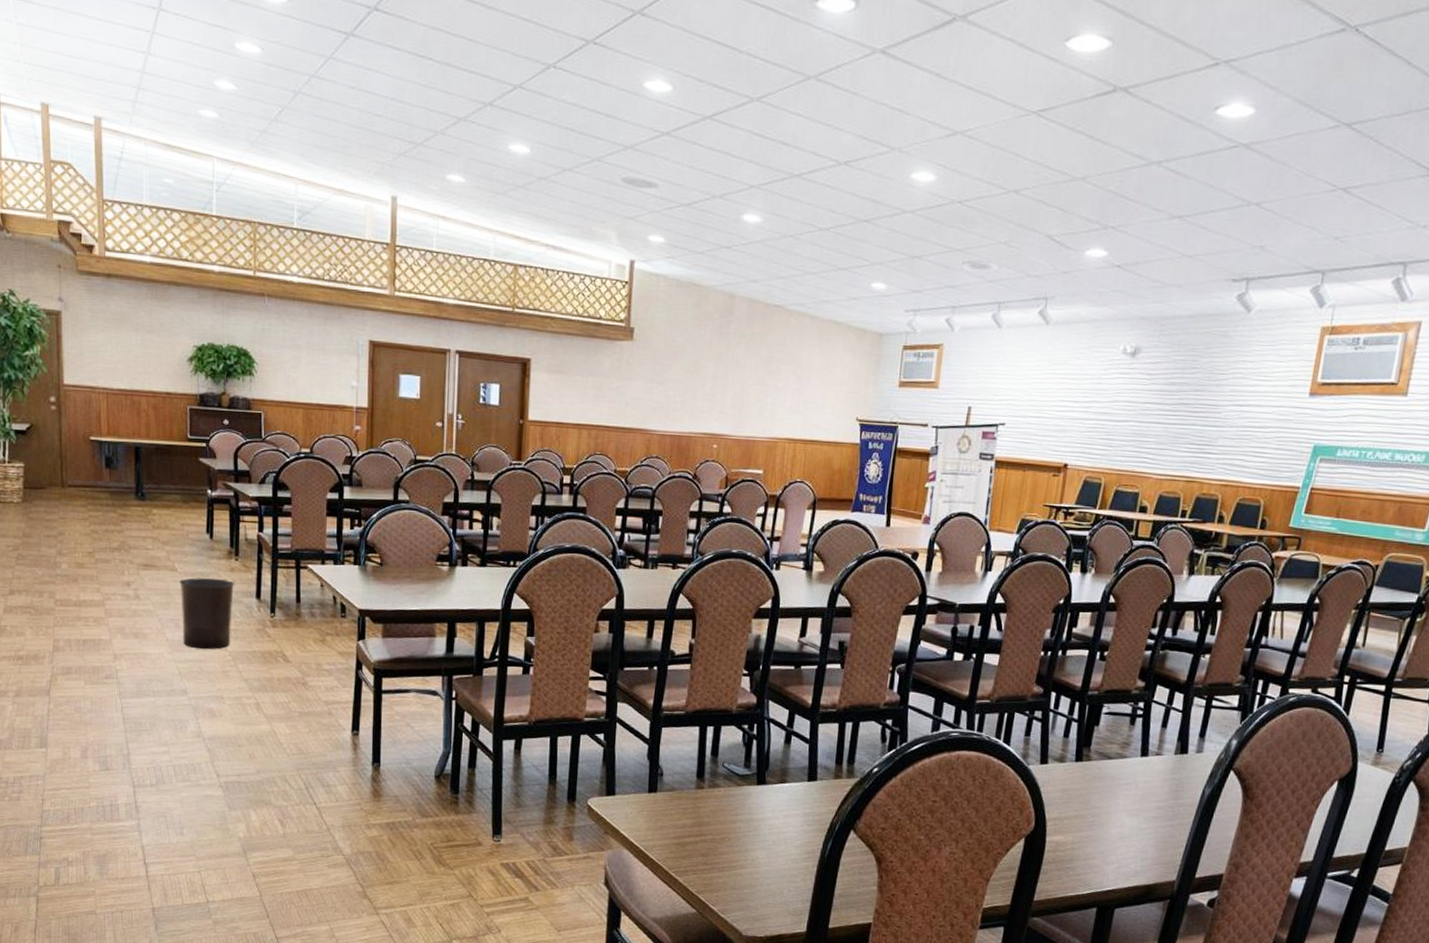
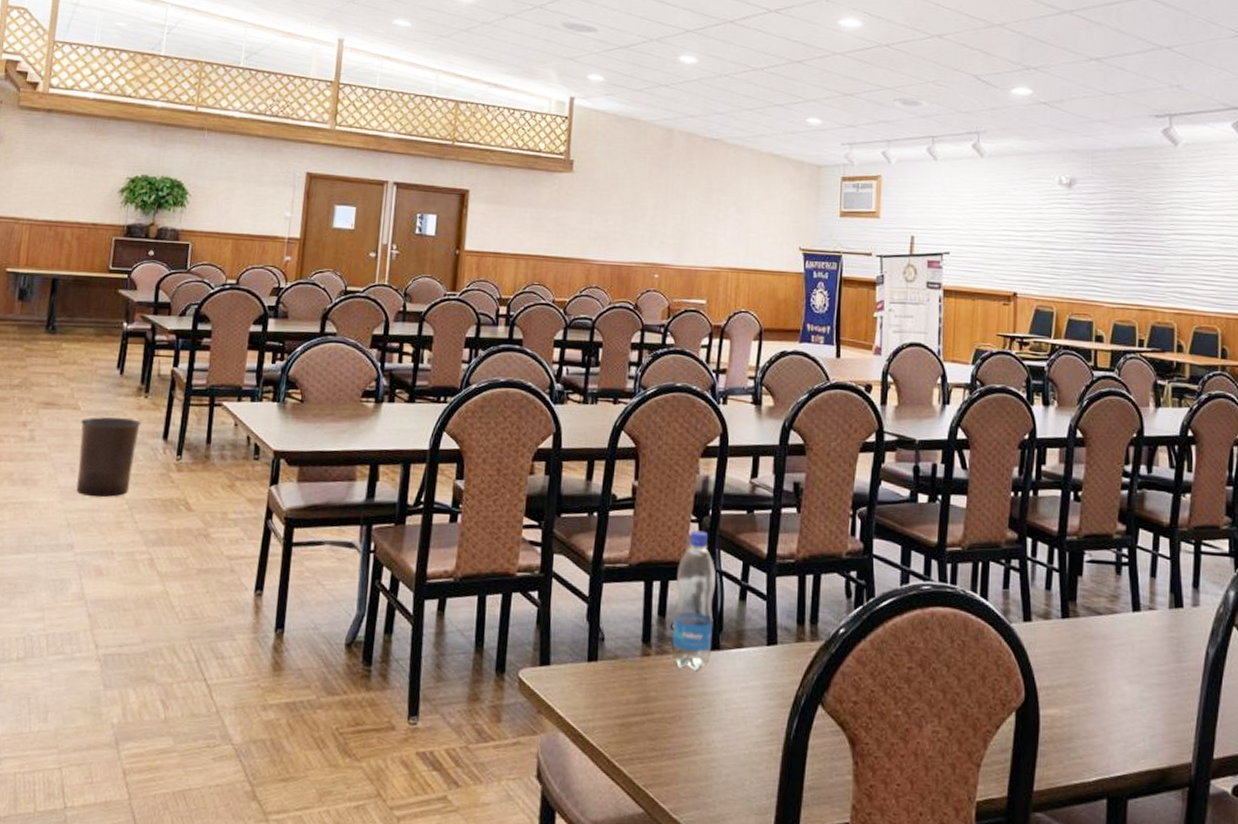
bottle: none [722,683,764,801] -> present [671,530,716,671]

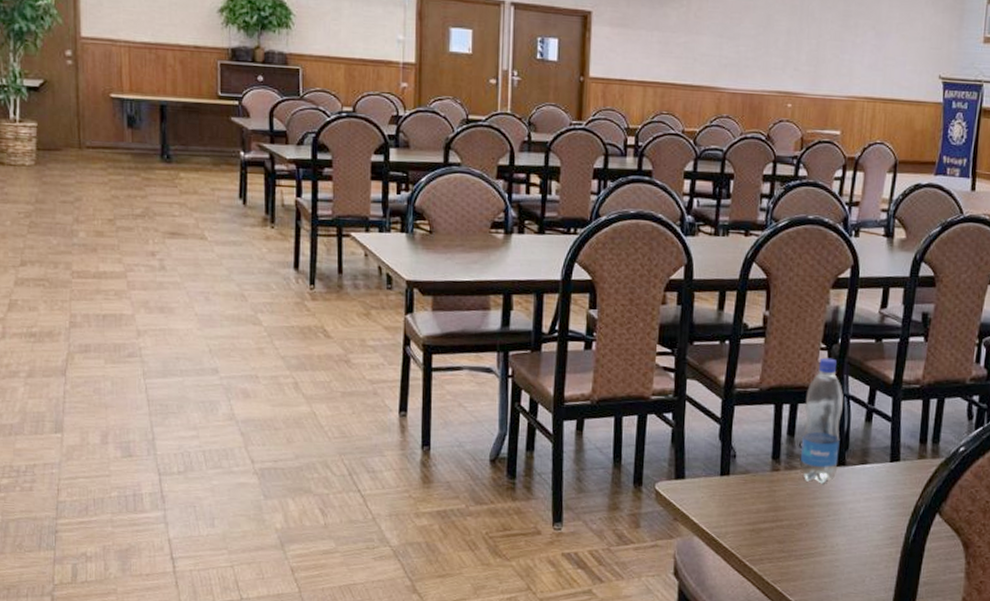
waste bin: present [76,417,142,497] -> none [210,247,271,324]

